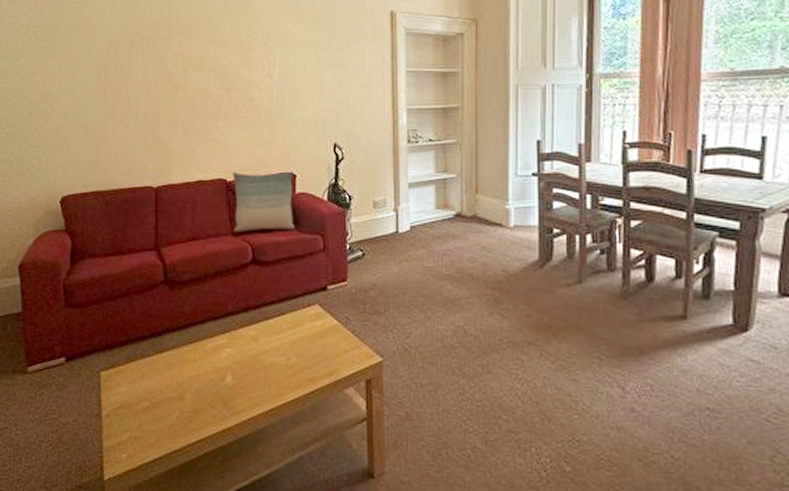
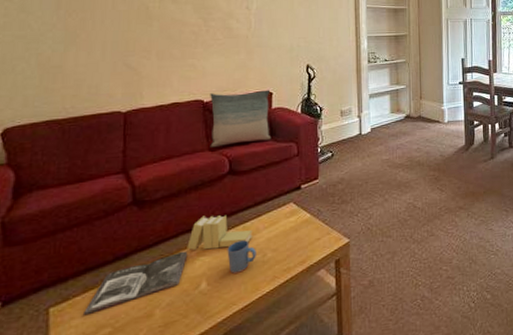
magazine: none [127,339,214,386] -> present [84,251,188,316]
books: none [213,305,276,343] -> present [187,215,253,250]
mug: none [251,337,280,373] -> present [227,239,256,274]

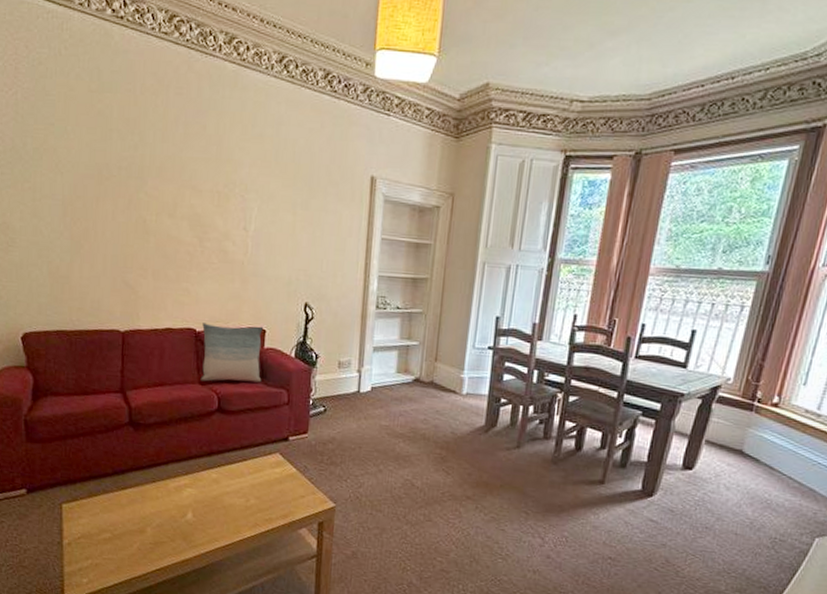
magazine: present [84,251,188,316] -> none [89,479,177,518]
books: present [187,215,253,250] -> none [176,449,237,485]
mug: present [227,239,256,274] -> none [212,480,240,512]

